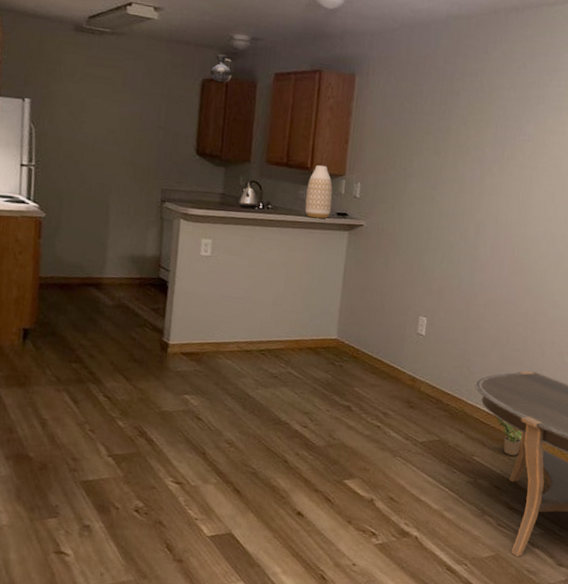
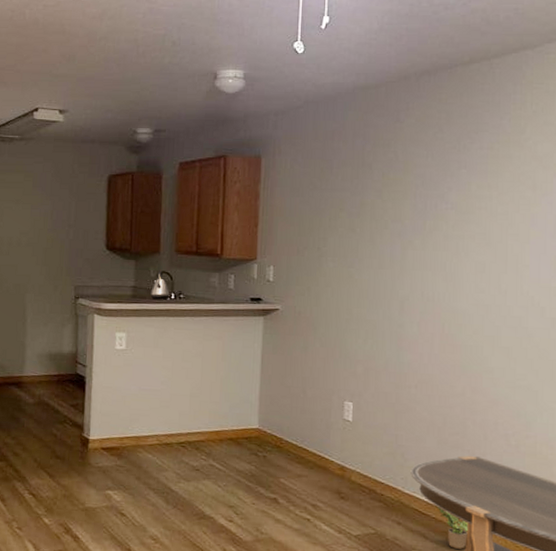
ceramic jug: present [209,54,233,84] -> none [115,149,138,178]
vase: present [305,165,333,219] -> none [217,251,245,306]

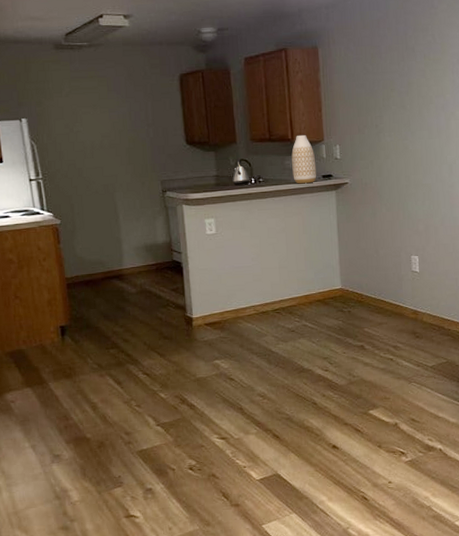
vase: none [217,251,245,306] -> present [291,135,317,184]

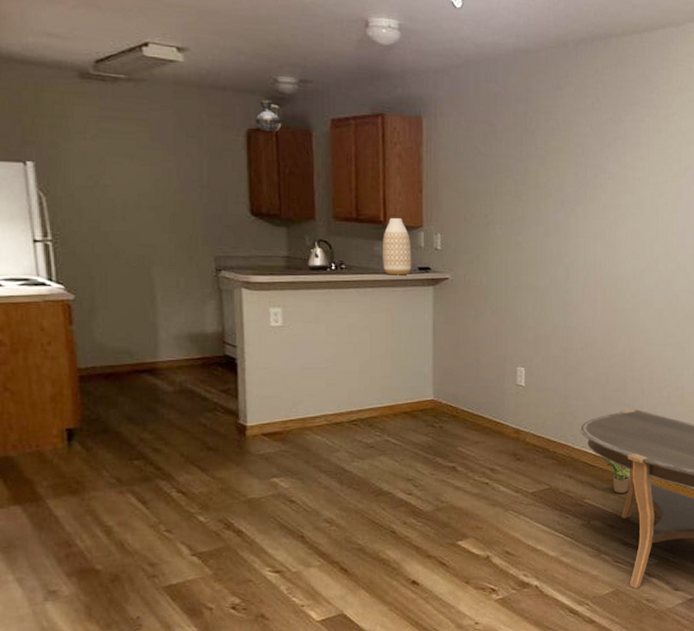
ceramic jug: none [185,48,206,76] -> present [255,100,282,134]

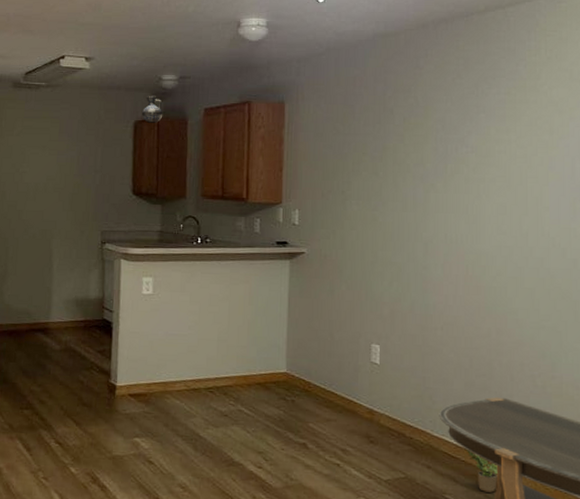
kettle: present [307,238,329,271] -> none [177,214,196,244]
vase: present [383,218,412,276] -> none [243,196,271,249]

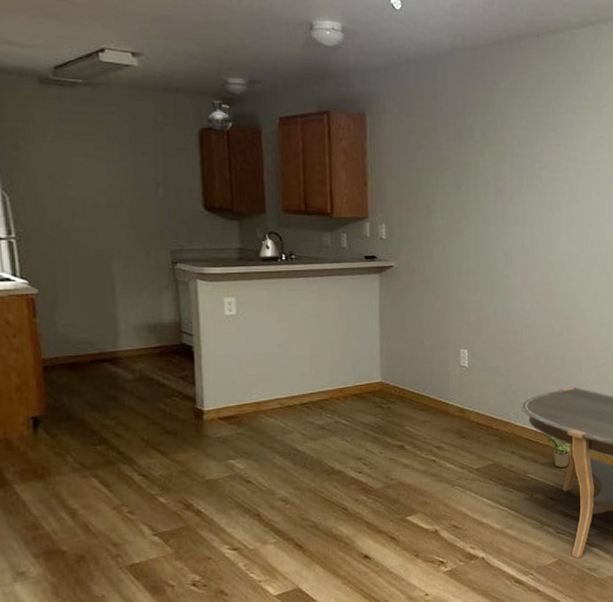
kettle: none [177,214,196,244] -> present [259,230,280,261]

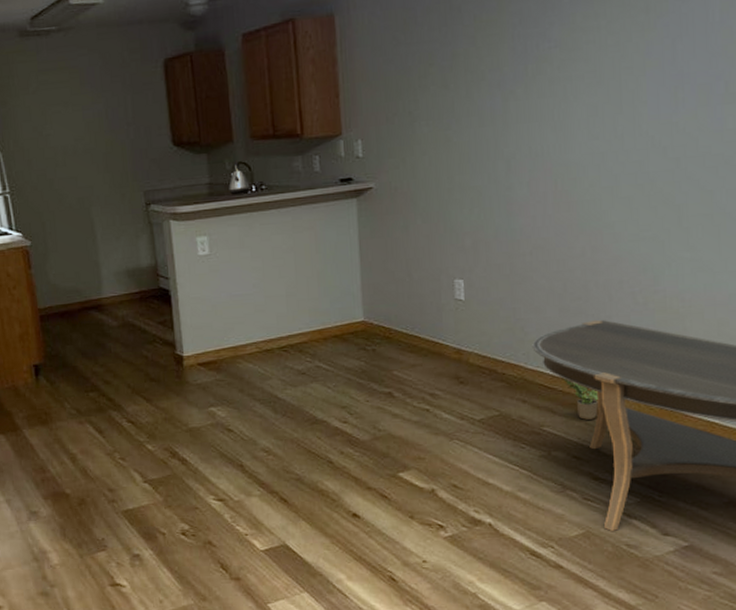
ceramic jug: present [207,100,233,133] -> none [170,25,196,61]

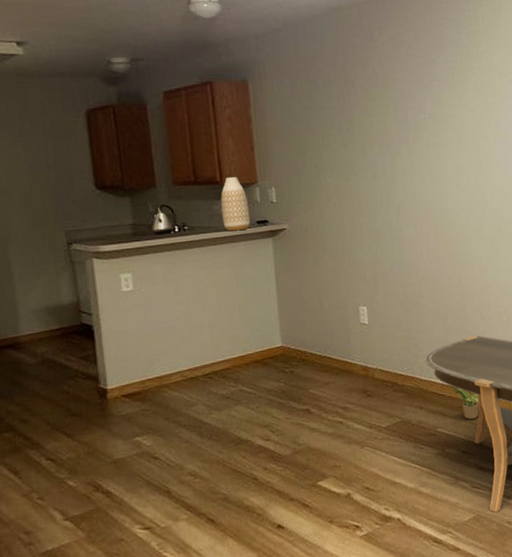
vase: none [301,129,333,191] -> present [221,177,251,232]

